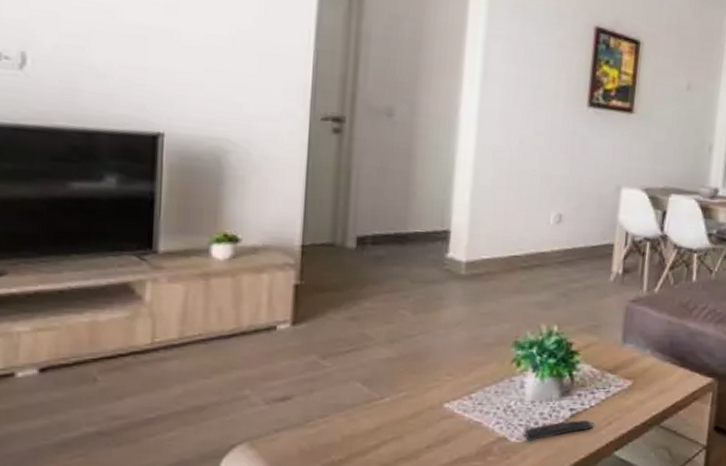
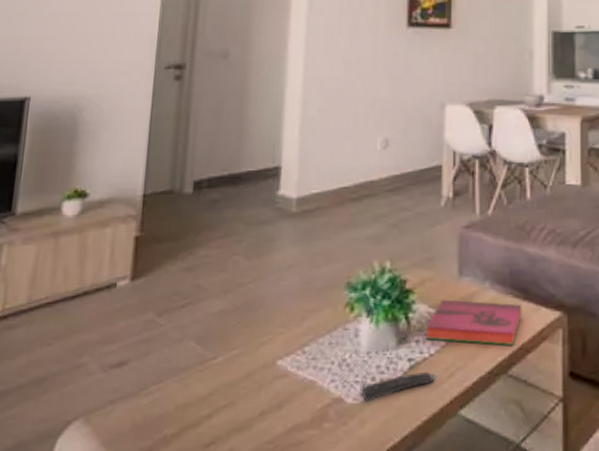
hardback book: none [587,361,679,402] -> present [425,299,522,345]

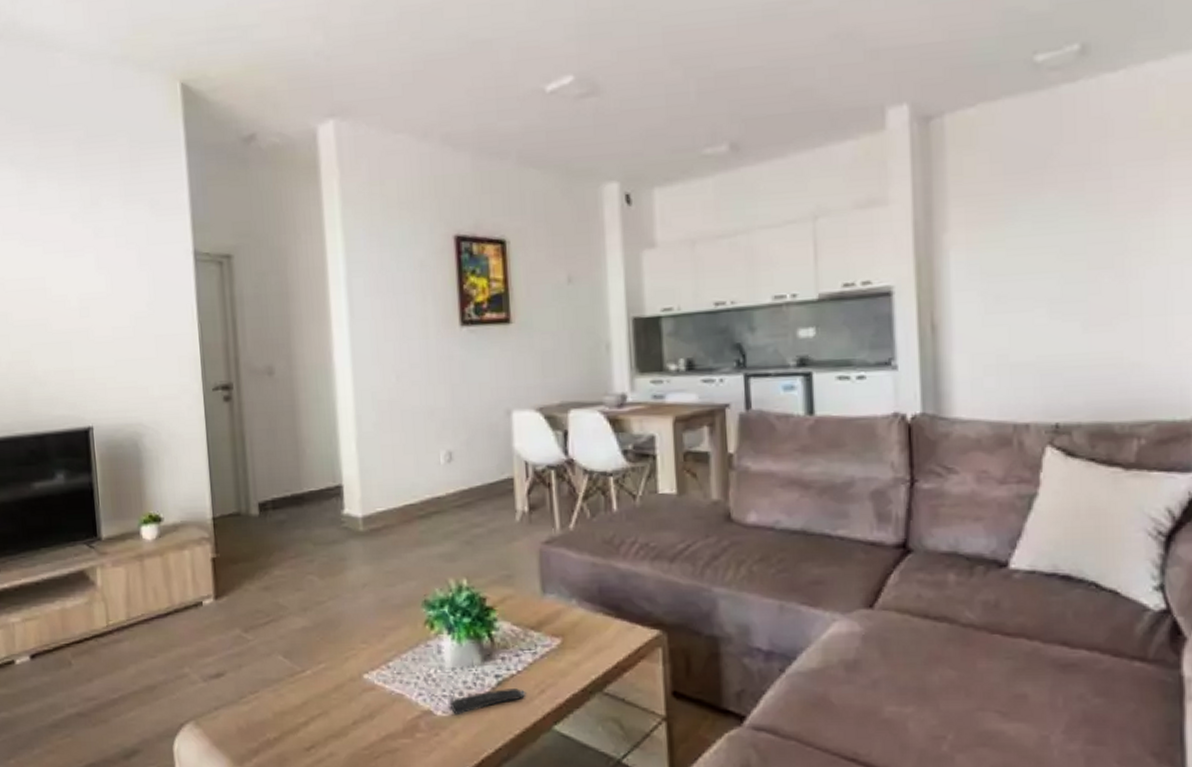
hardback book: present [425,299,522,345] -> none [510,617,615,663]

